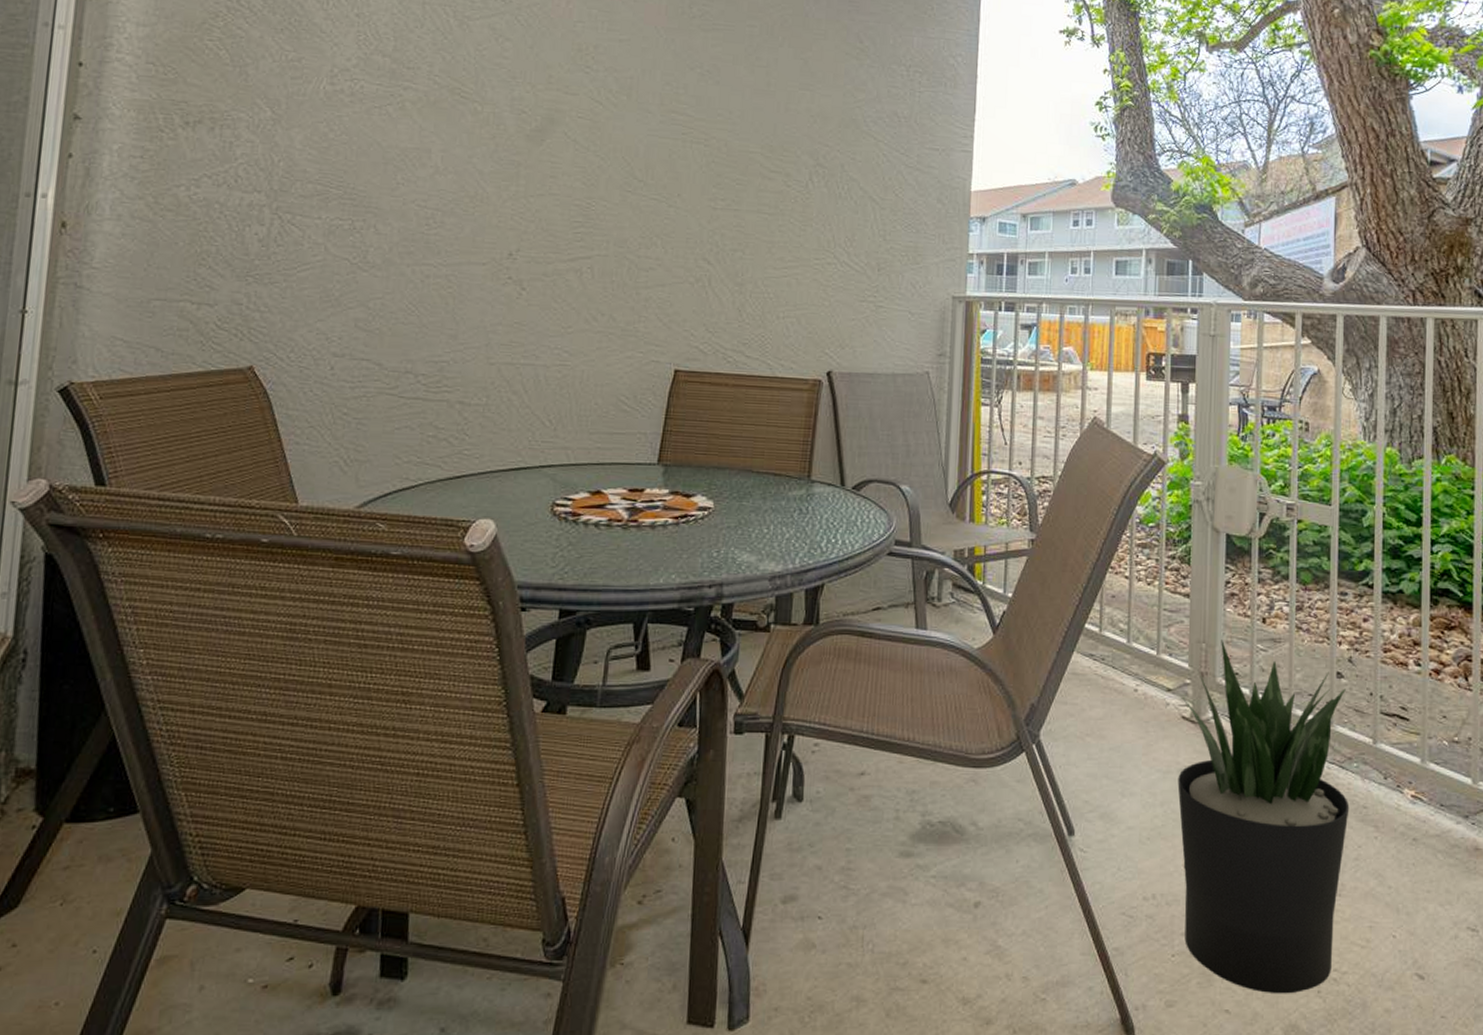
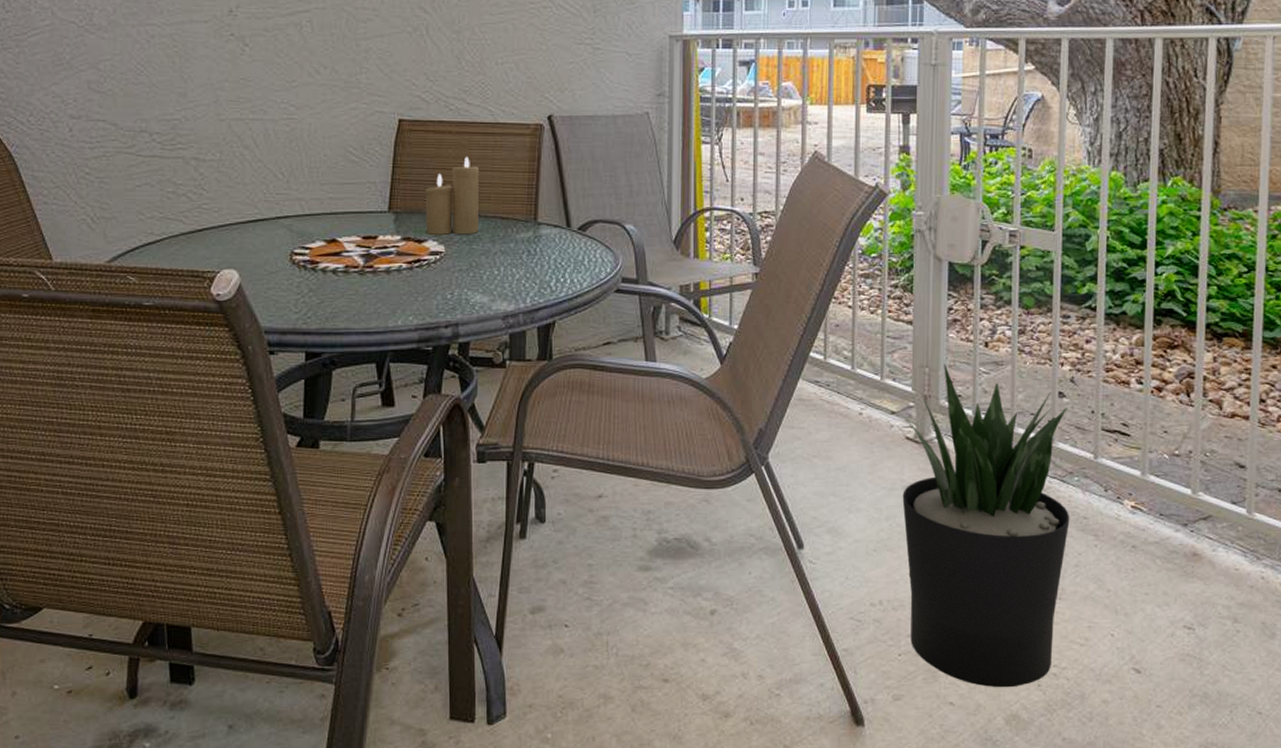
candle: none [694,409,755,491] -> present [425,156,480,236]

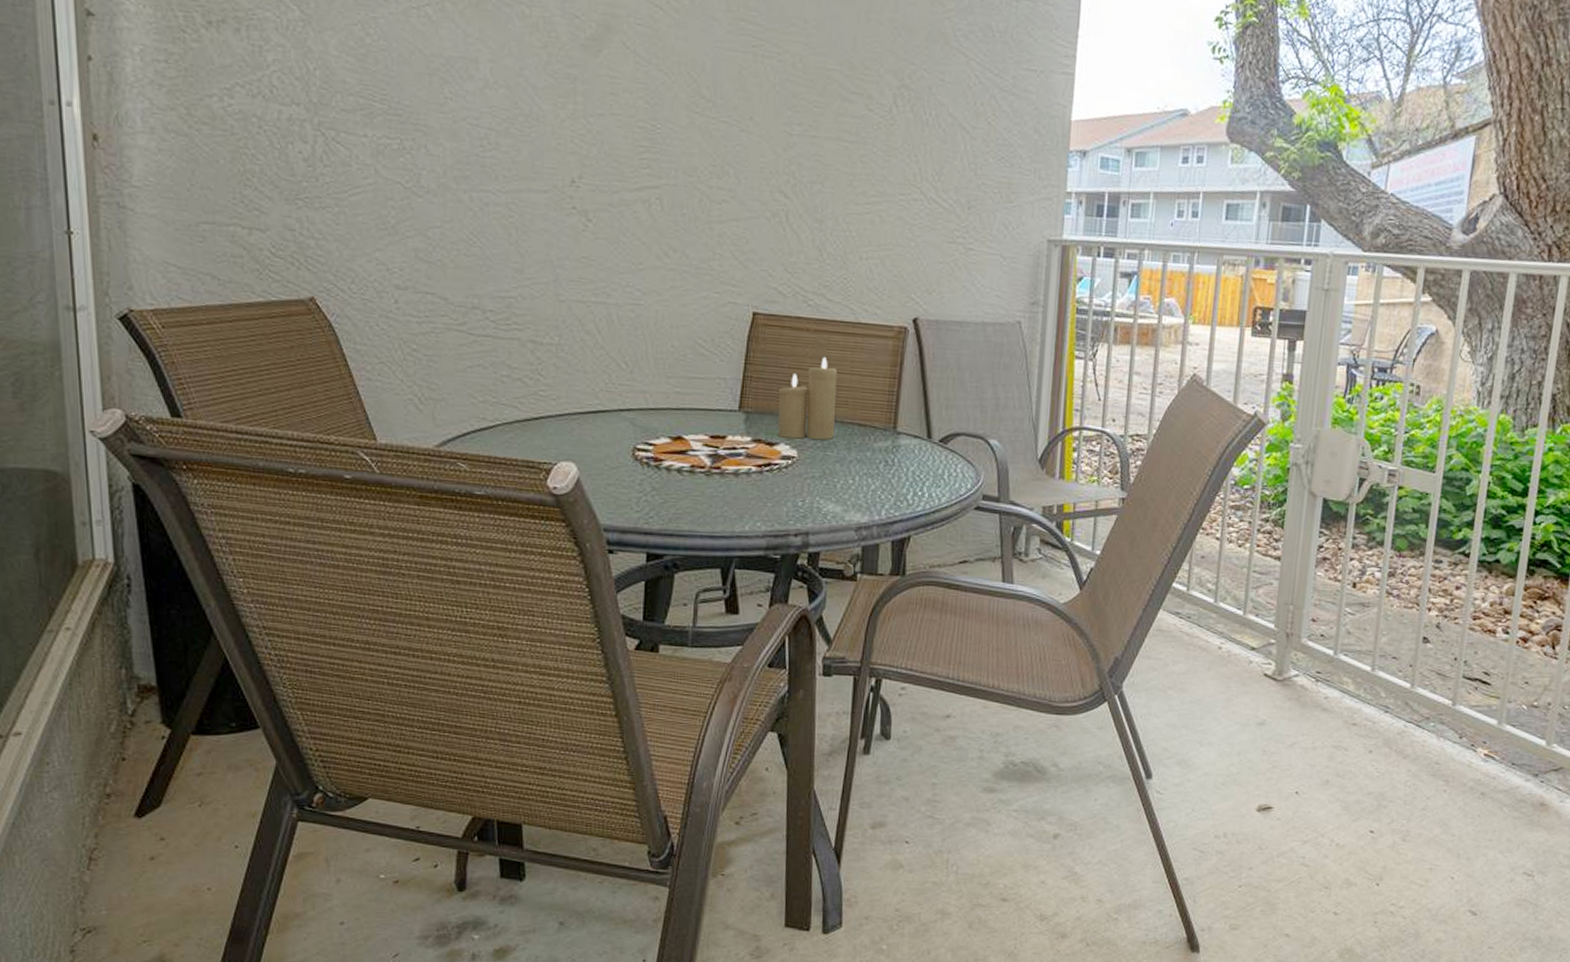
planter: present [902,364,1070,688] -> none [1252,602,1430,923]

